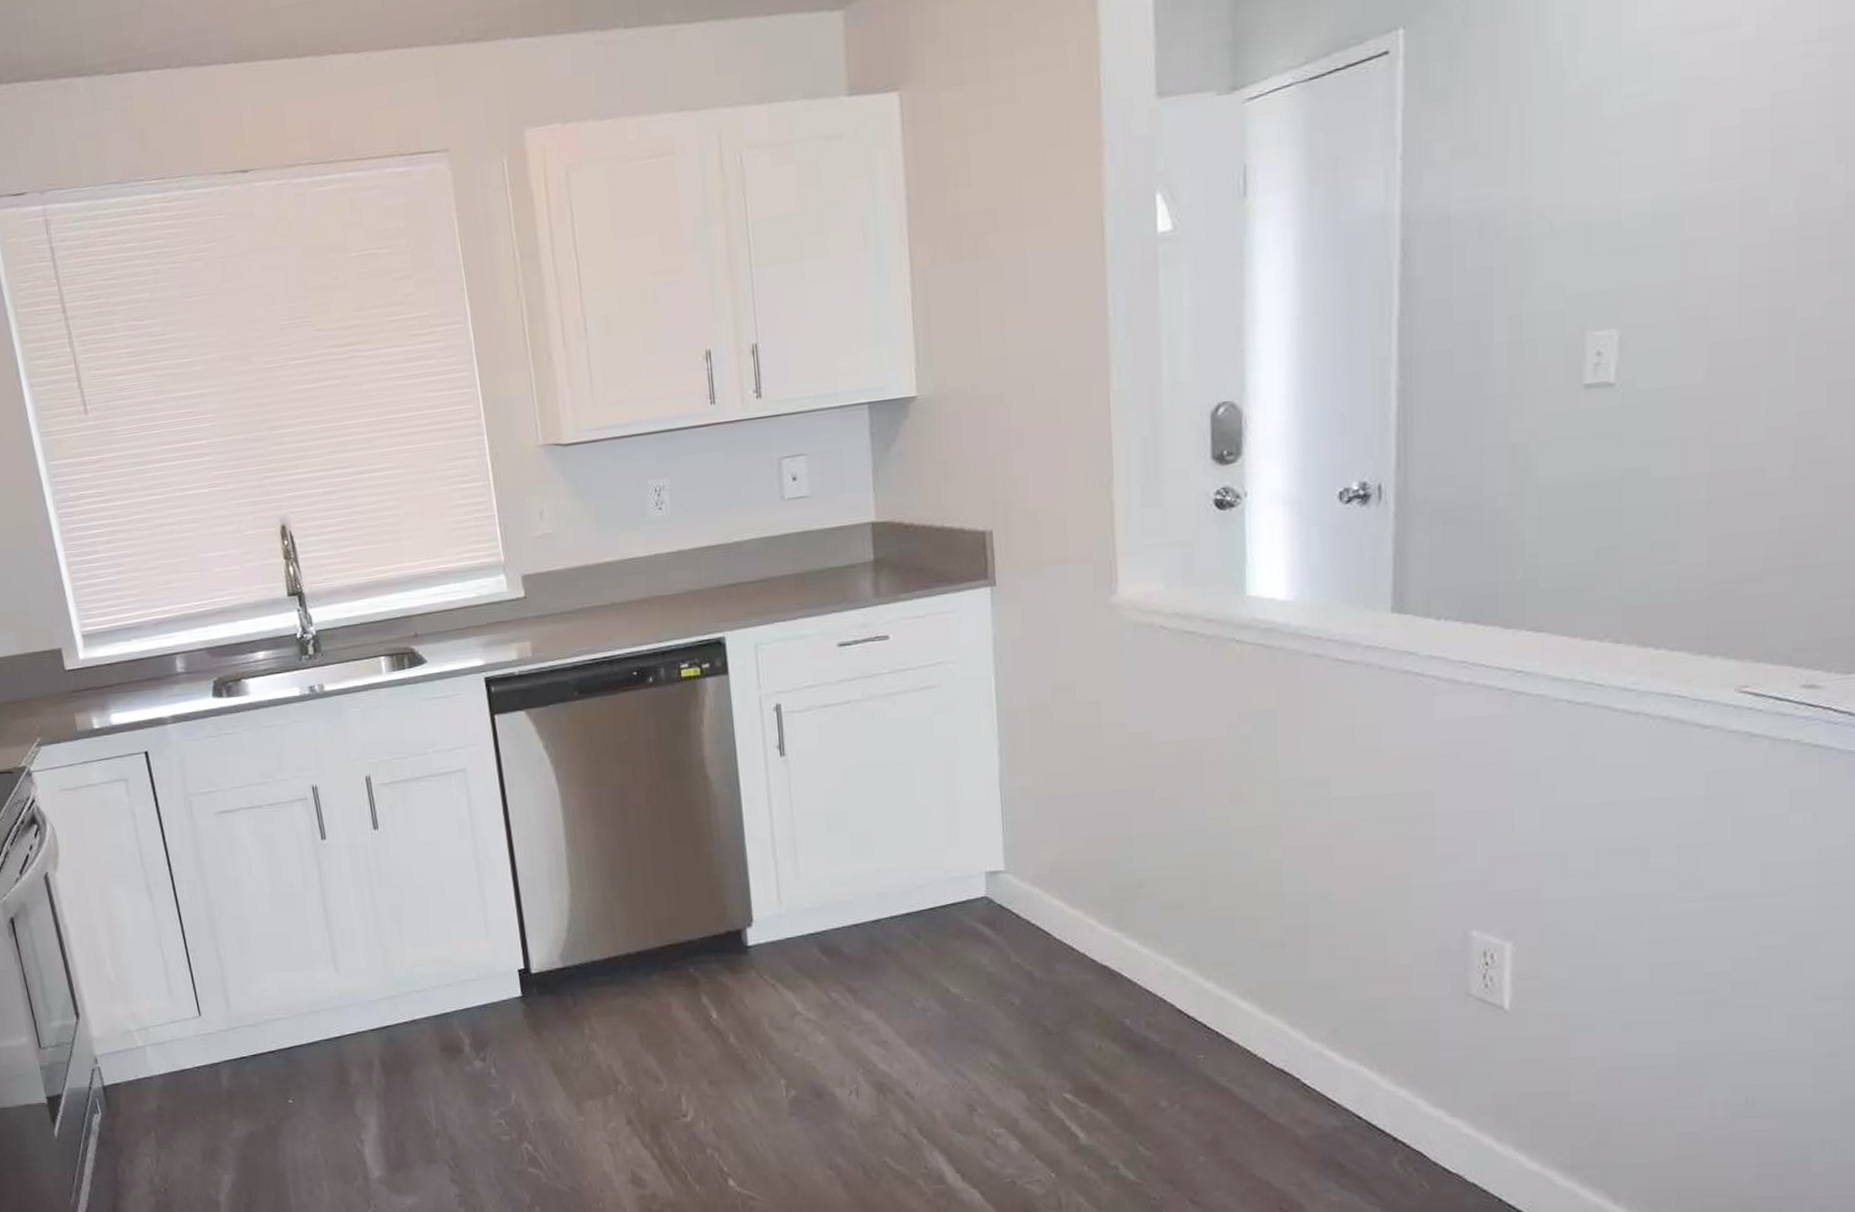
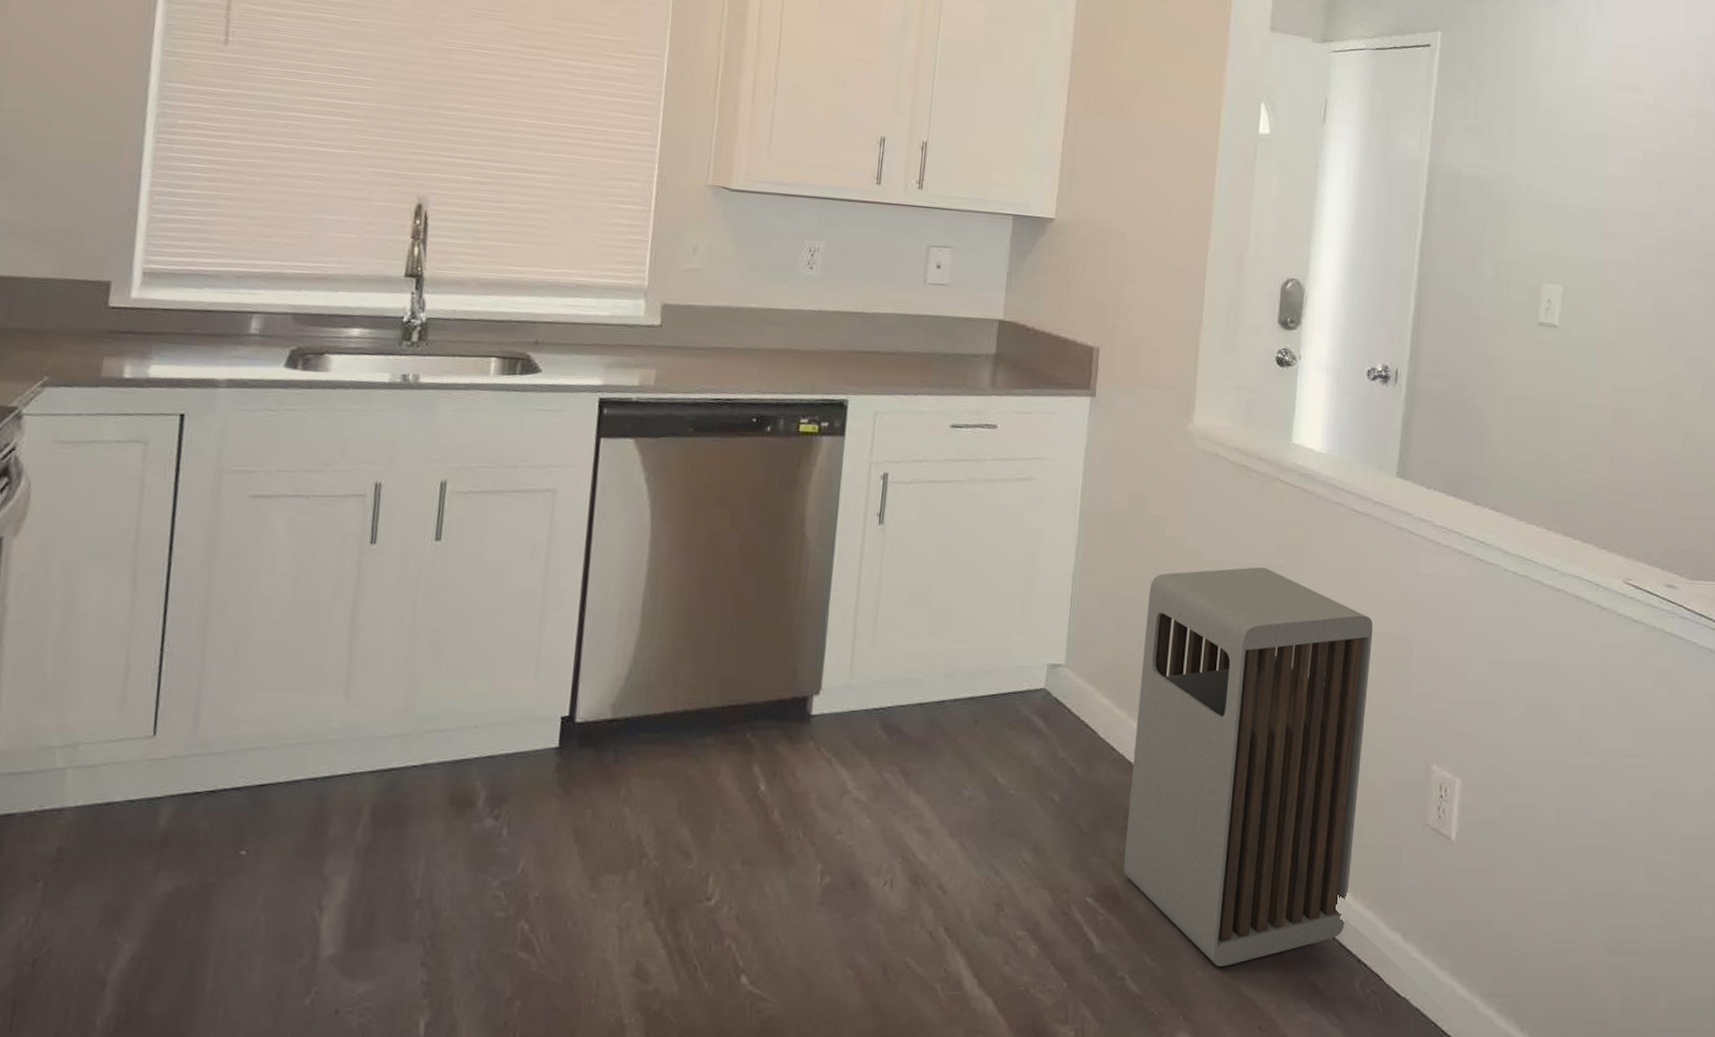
trash bin: none [1090,740,1378,1152] -> present [1123,567,1373,967]

